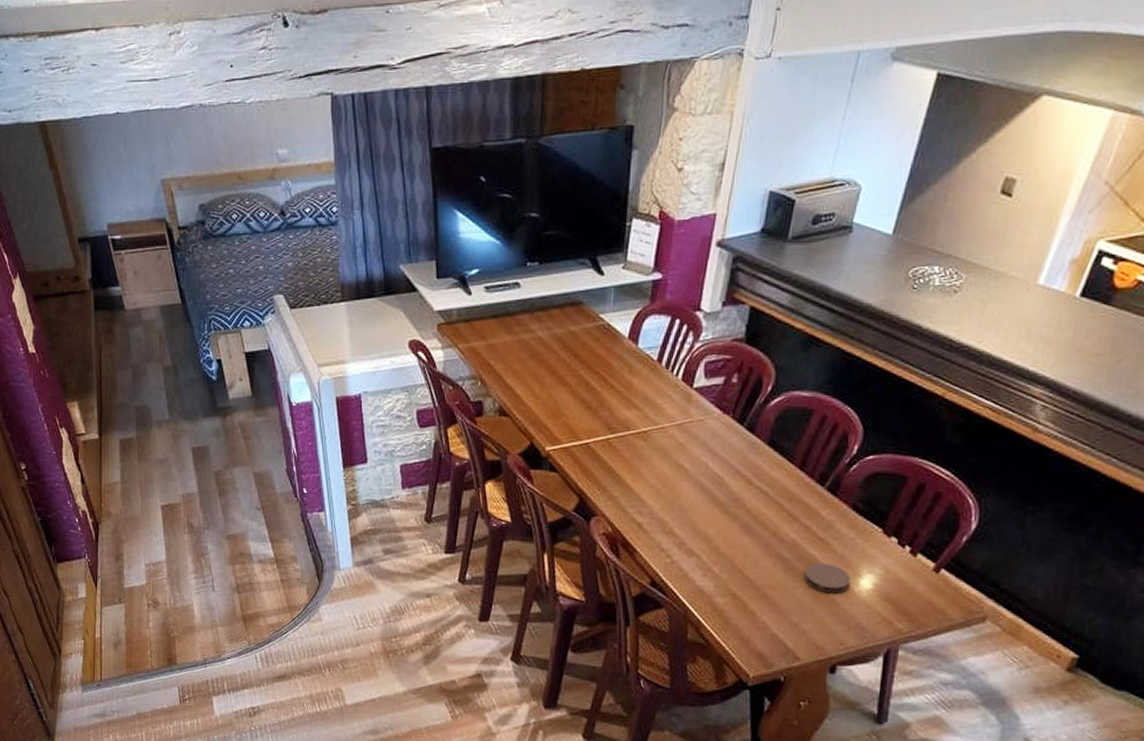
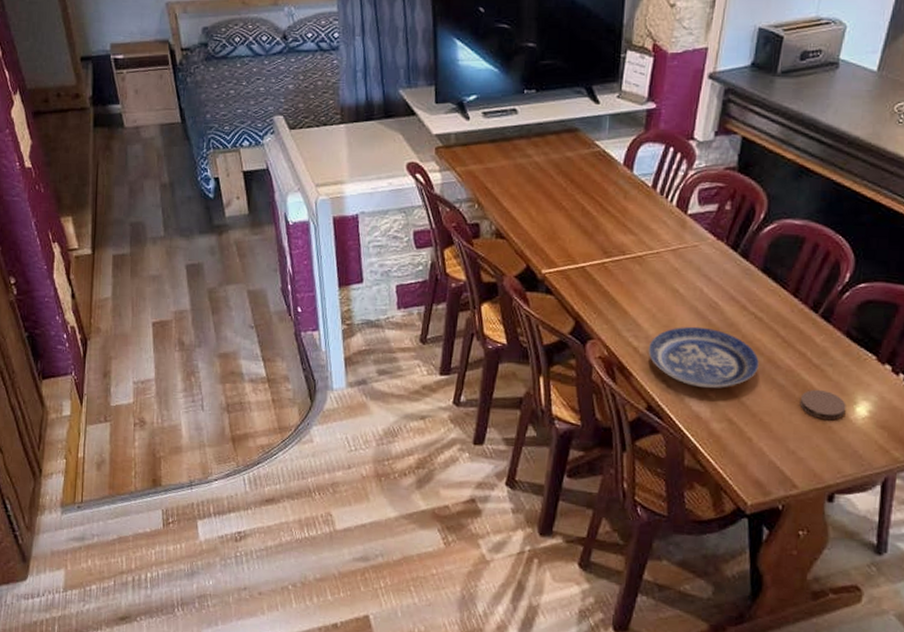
plate: none [652,501,764,563] -> present [648,326,759,388]

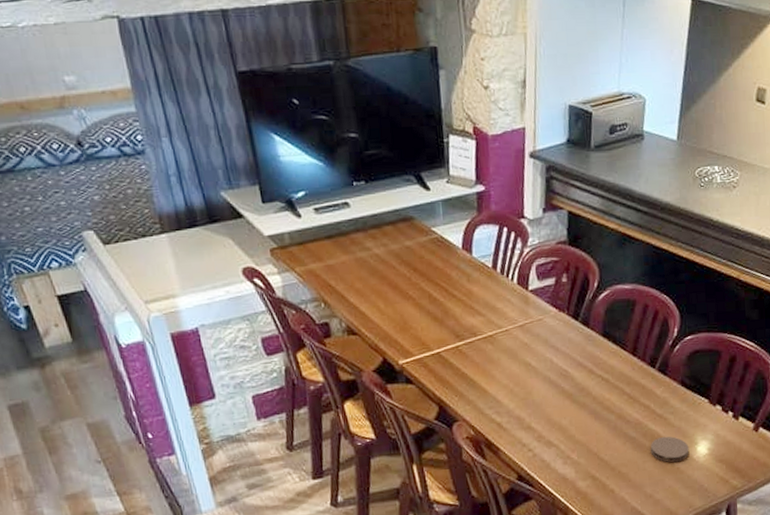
plate: present [648,326,759,388] -> none [510,395,611,451]

